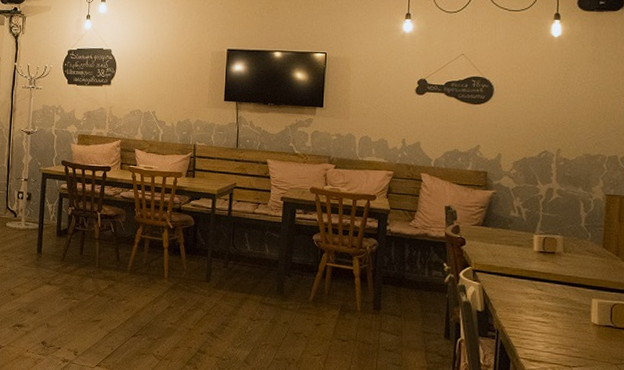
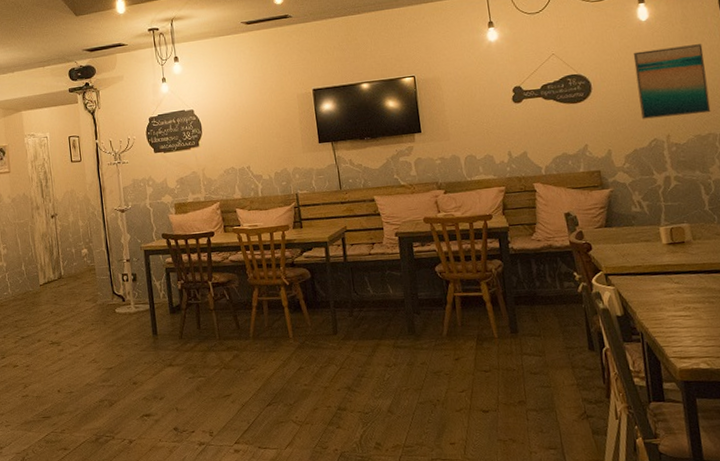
wall art: none [536,65,608,135] -> present [633,44,711,119]

